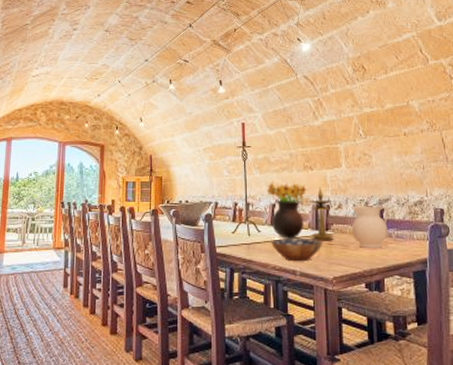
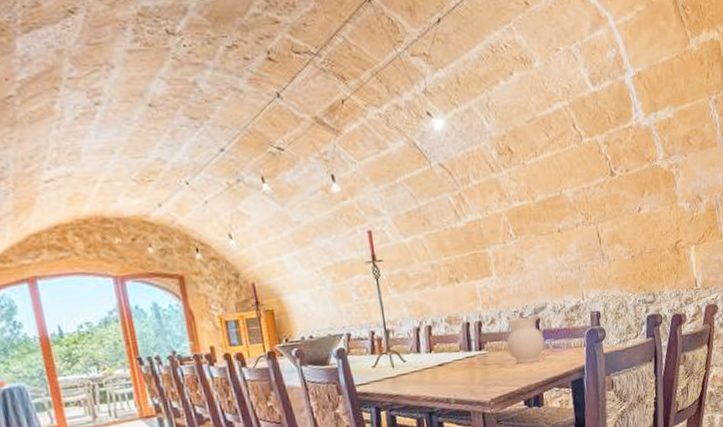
flower arrangement: present [266,182,307,239] -> none [408,299,455,365]
bowl: present [271,238,323,260] -> none [419,361,477,389]
candlestick: present [310,187,334,241] -> none [459,302,489,363]

